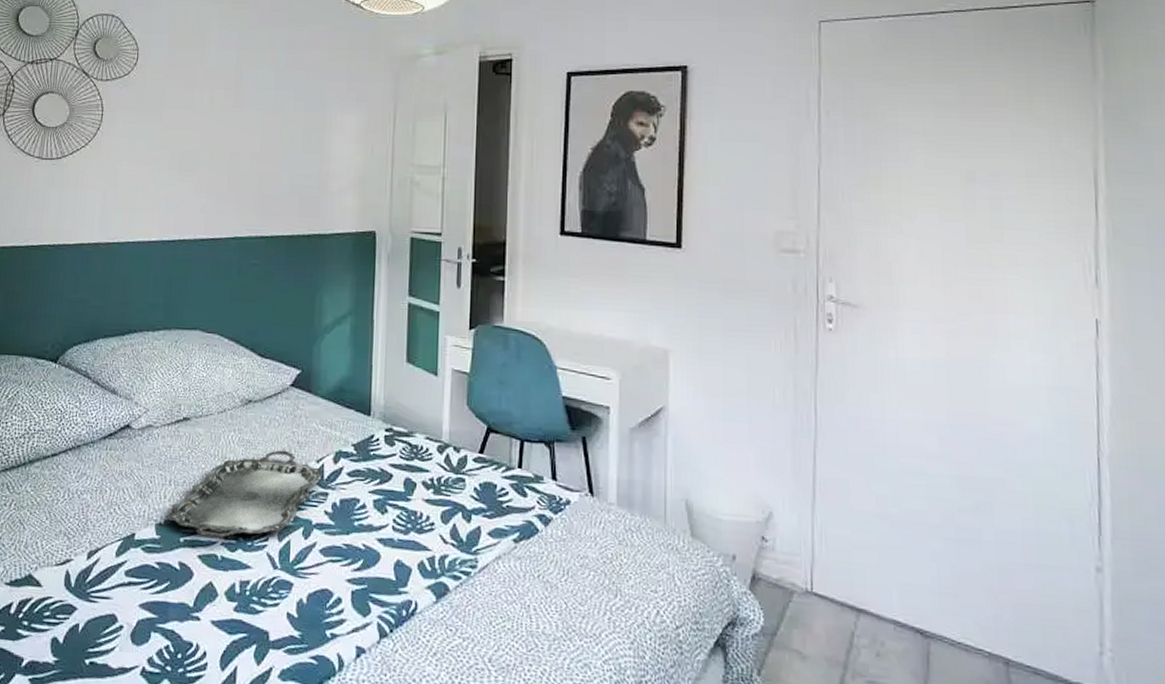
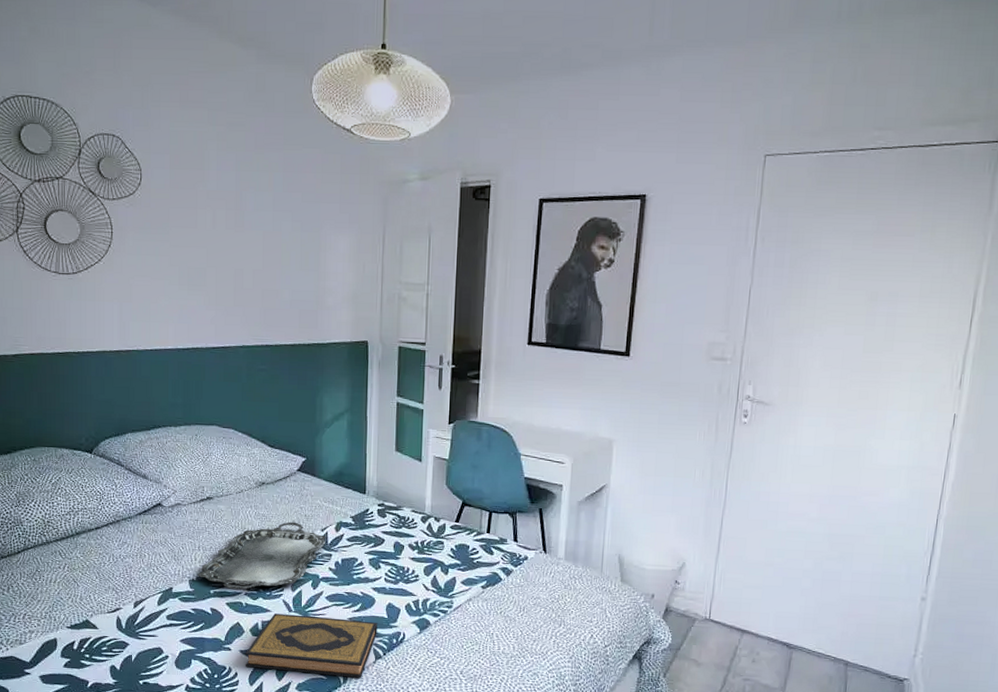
hardback book: none [216,571,383,664] -> present [245,613,377,678]

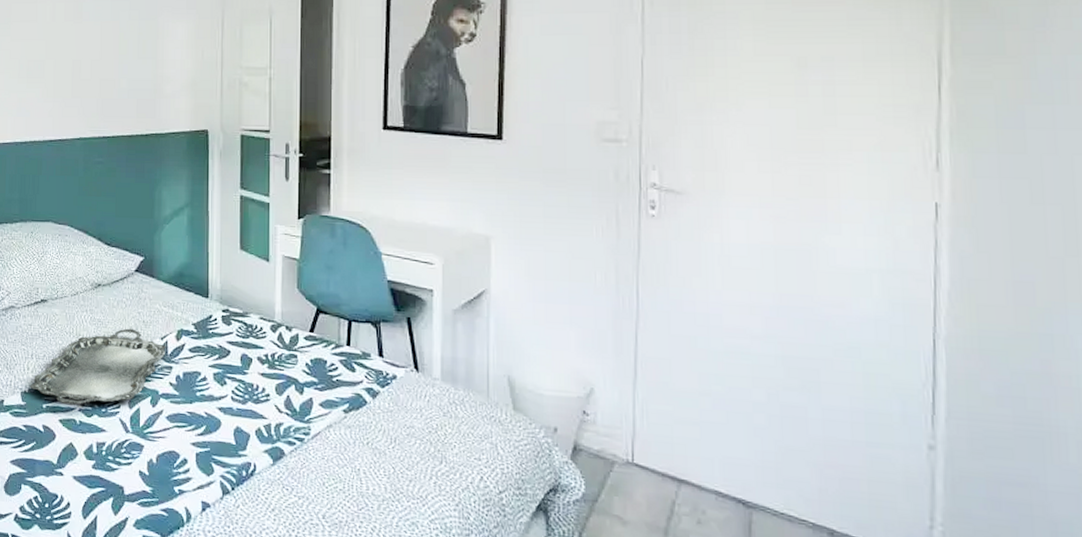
hardback book: present [245,613,377,678] -> none [78,434,224,517]

